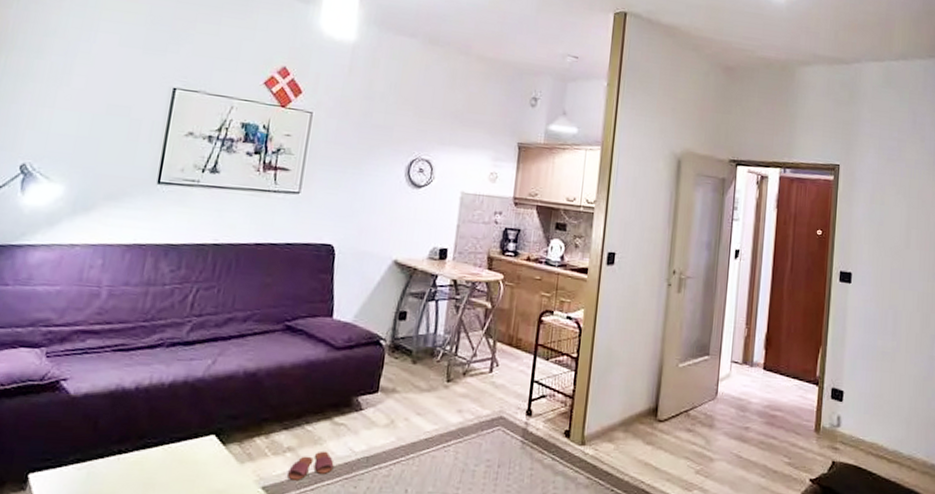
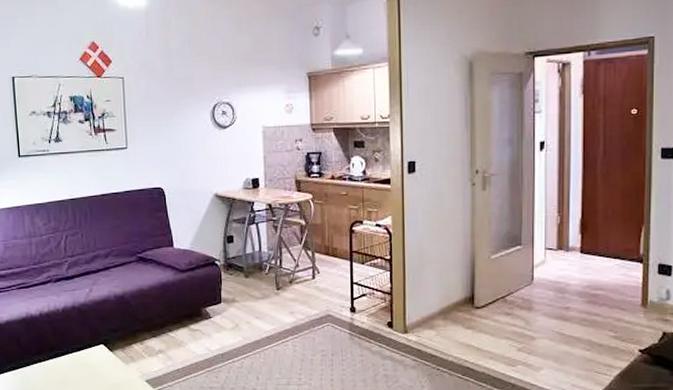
slippers: present [288,451,334,480] -> none [163,351,197,374]

